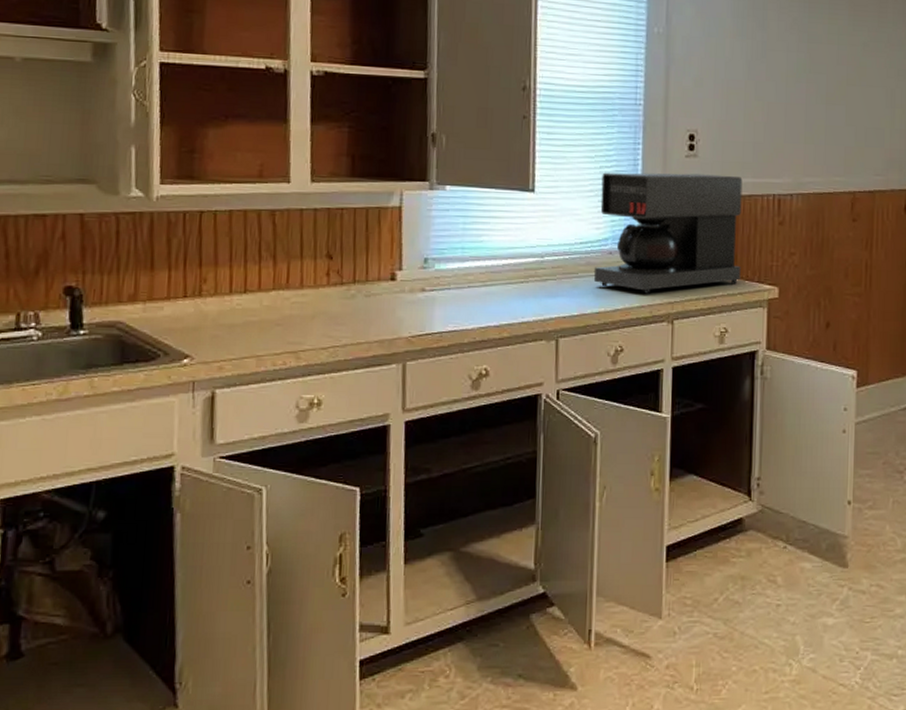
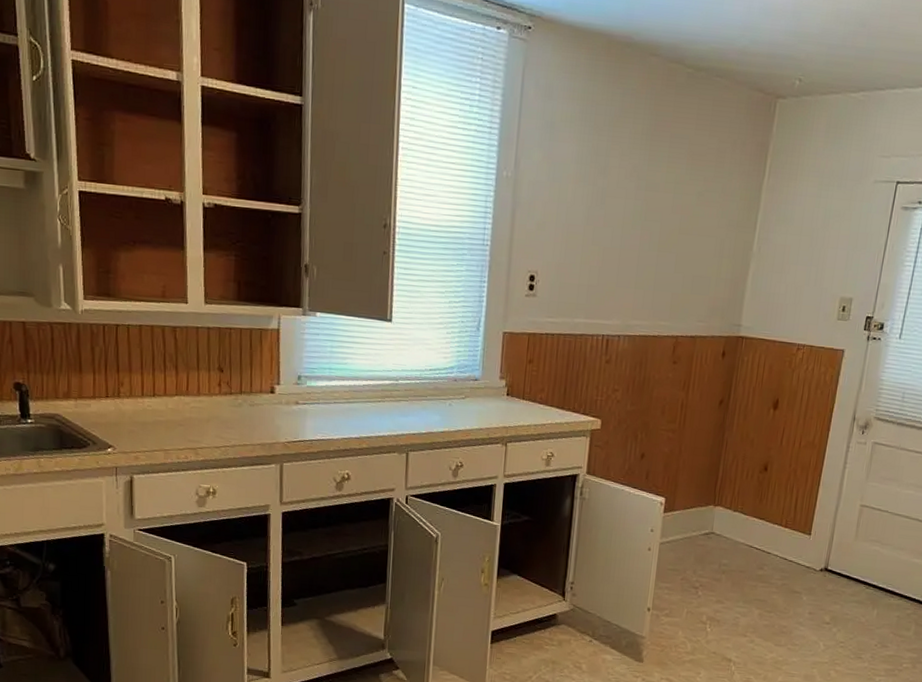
coffee maker: present [593,172,743,294] -> none [440,307,576,418]

